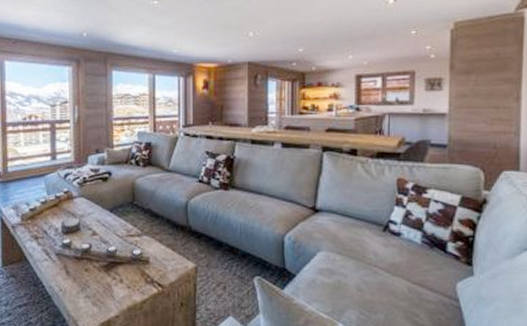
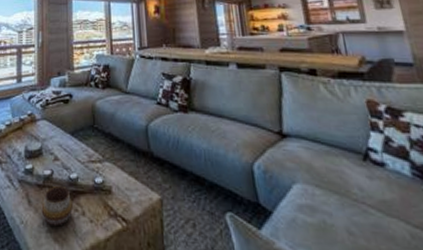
decorative bowl: none [80,258,111,293] -> present [41,186,73,227]

